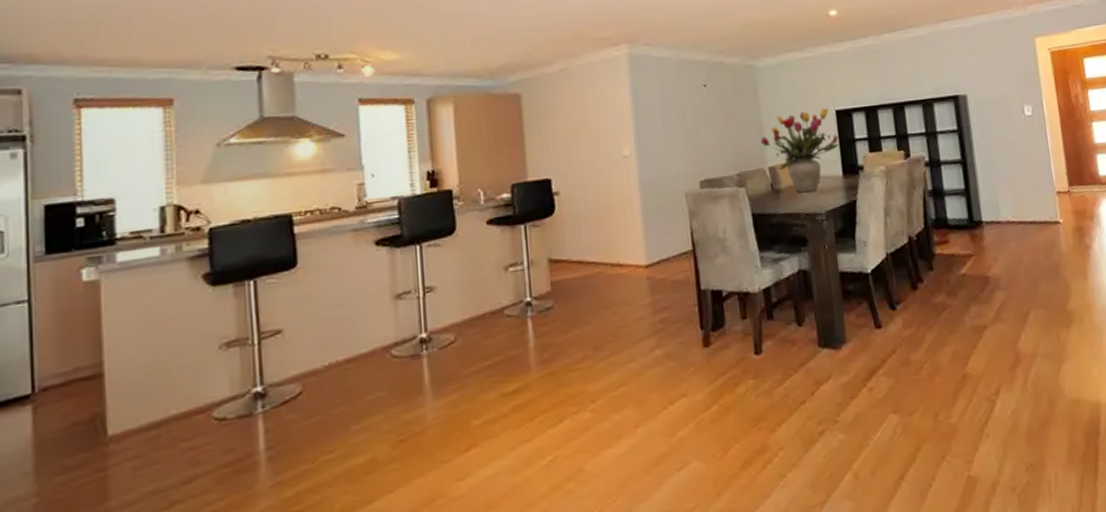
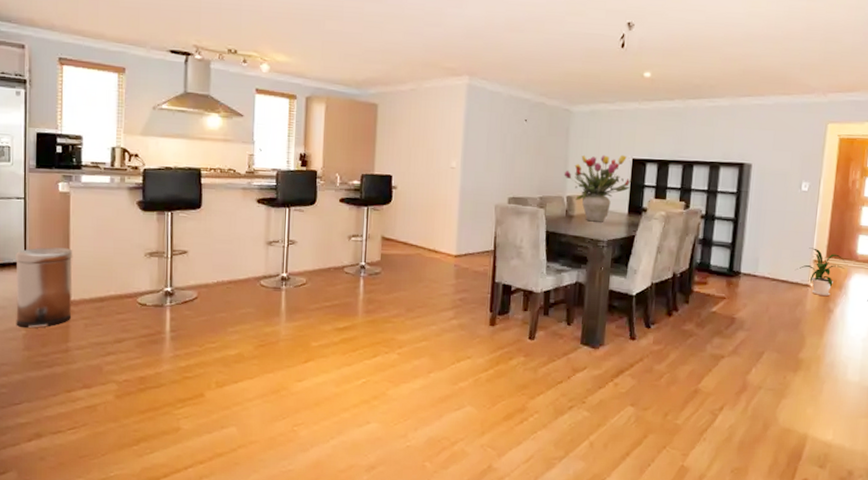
pedal bin: none [17,360,110,495] -> present [16,247,73,329]
house plant: none [1039,178,1090,232] -> present [795,247,845,297]

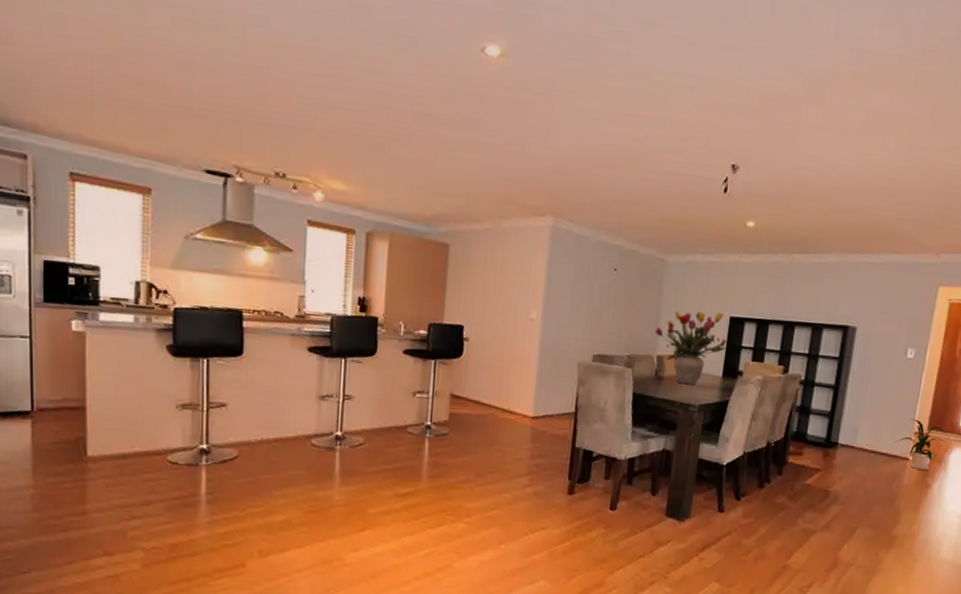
pedal bin: present [16,247,73,329] -> none [20,394,90,488]

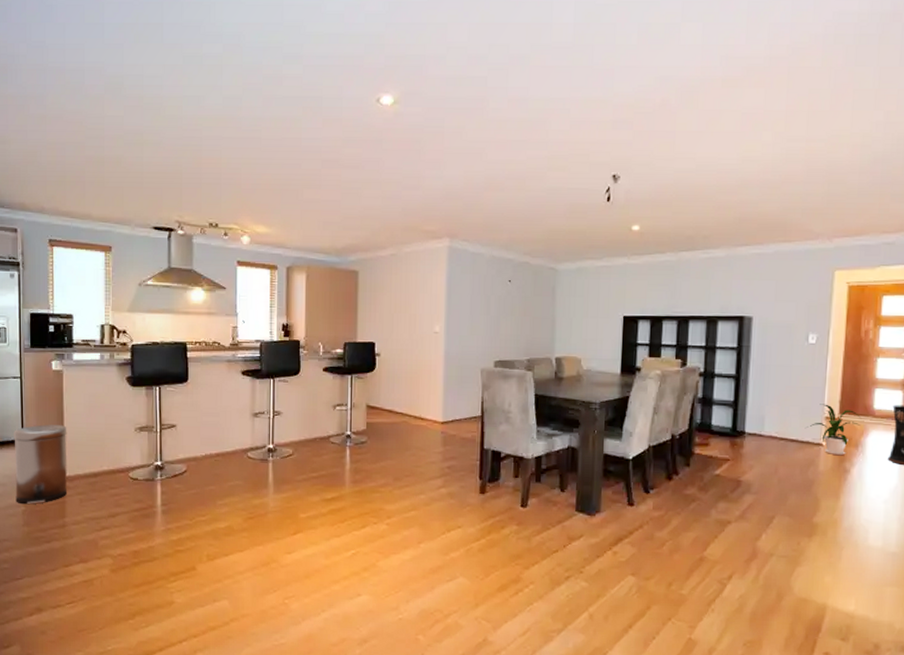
pedal bin: none [20,394,90,488] -> present [14,424,67,505]
flower arrangement: present [654,310,727,385] -> none [551,312,623,384]

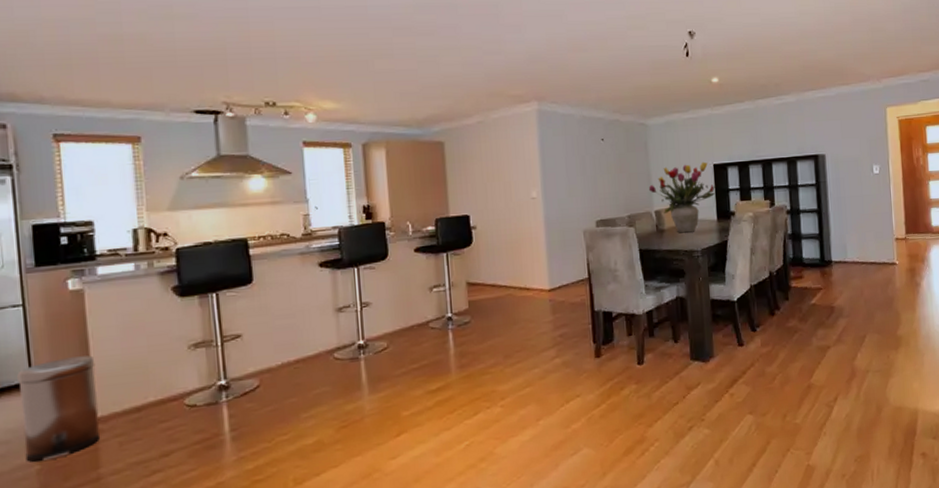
flower arrangement: none [551,312,623,384] -> present [648,161,716,233]
house plant: present [804,404,861,456] -> none [880,226,923,272]

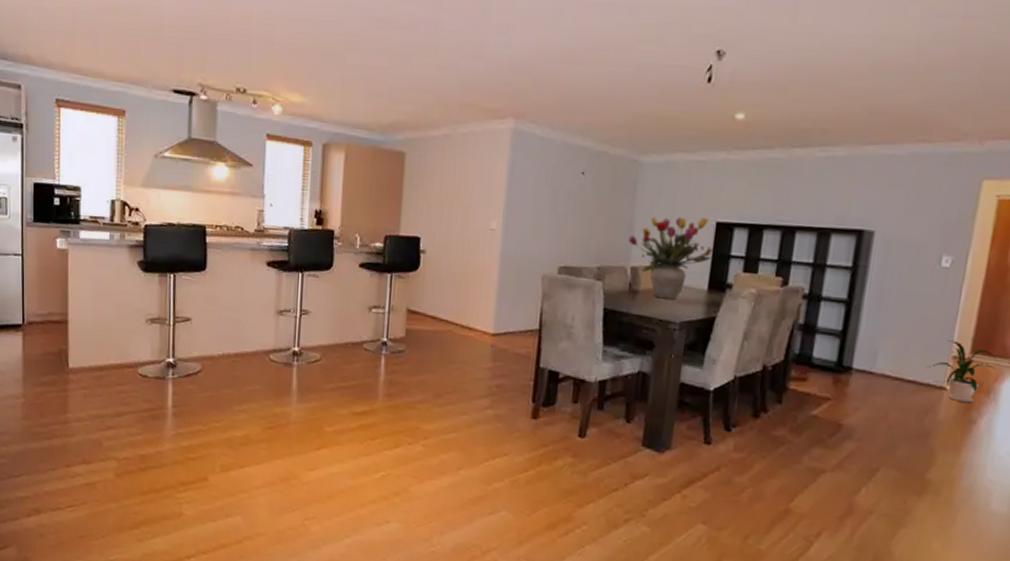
pedal bin: present [17,355,99,463] -> none [14,309,72,397]
house plant: none [880,226,923,272] -> present [926,340,997,404]

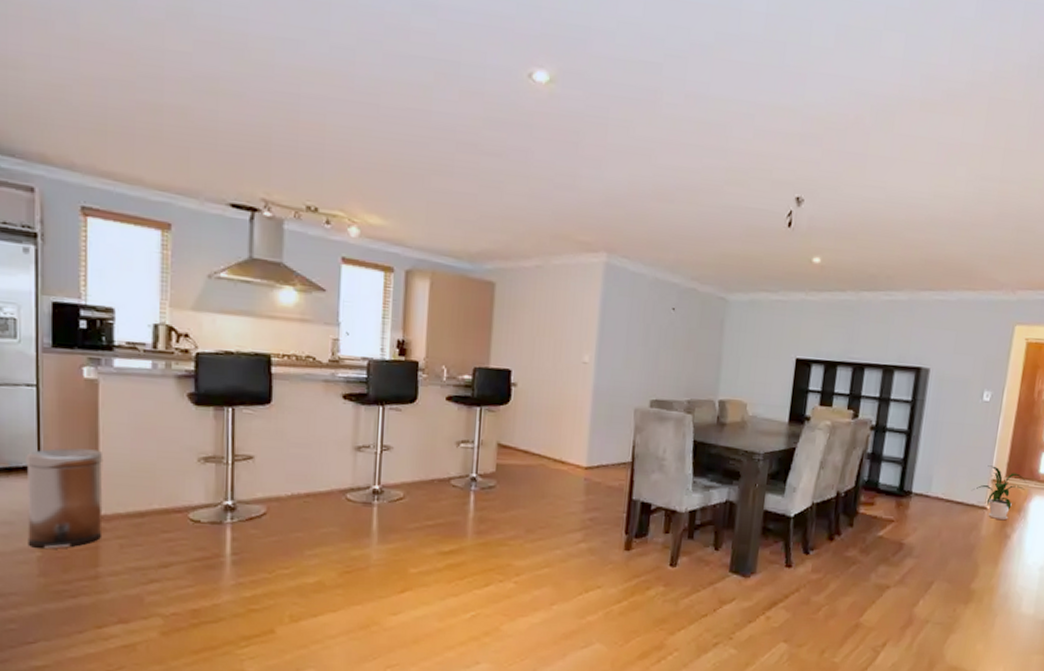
pedal bin: none [14,309,72,397] -> present [26,448,103,550]
flower arrangement: present [628,216,713,300] -> none [716,352,793,432]

